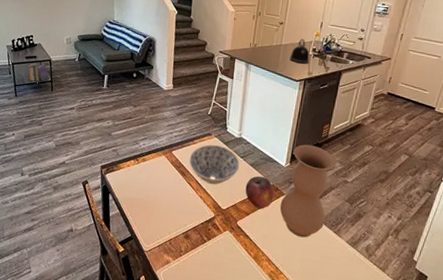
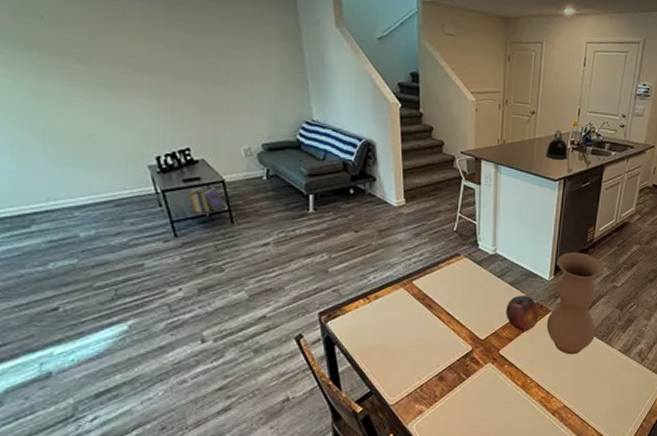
bowl: present [189,144,240,185] -> none [435,266,497,313]

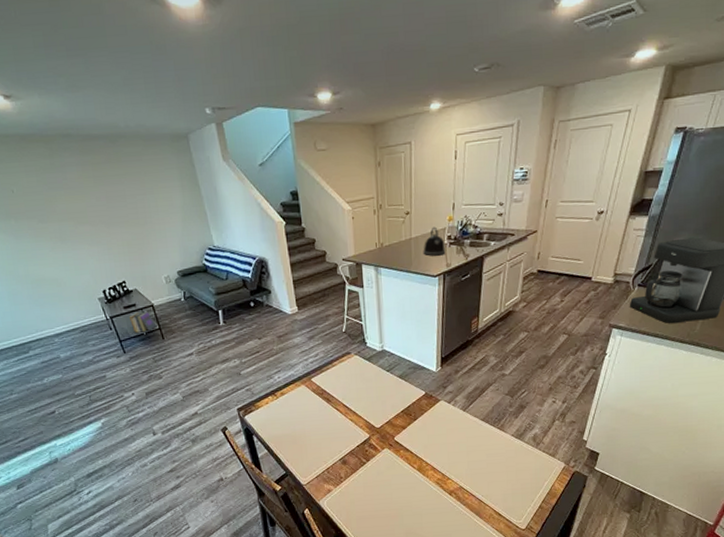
fruit: present [506,295,539,332] -> none [397,386,429,420]
vase: present [546,252,604,355] -> none [437,343,491,440]

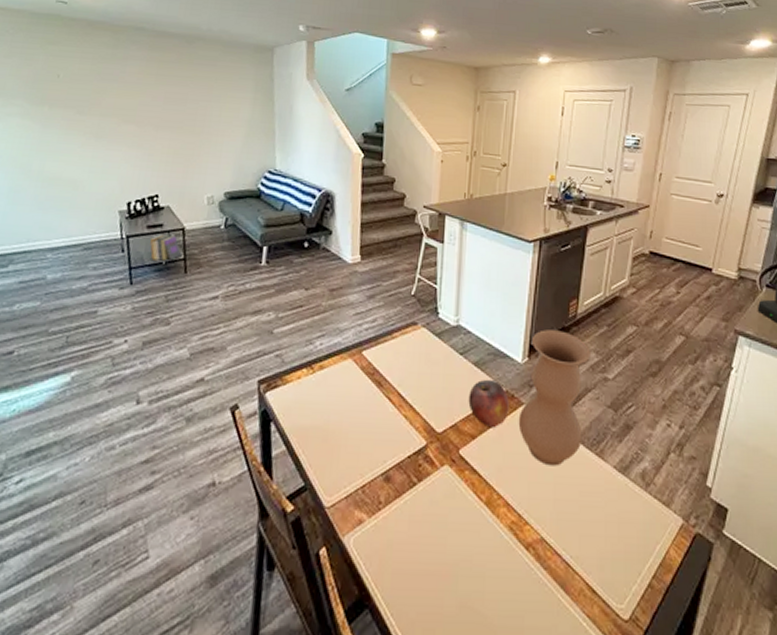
fruit: none [397,386,429,420] -> present [468,379,509,429]
kettle: present [423,226,446,256] -> none [518,184,545,218]
vase: none [437,343,491,440] -> present [518,330,590,466]

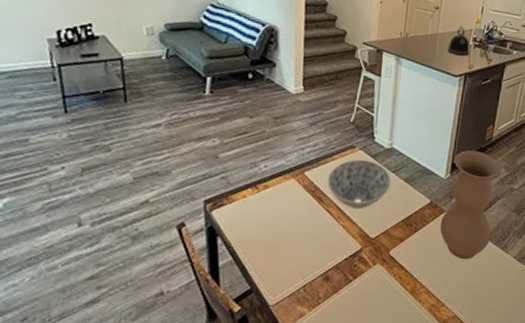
books: present [149,234,182,261] -> none [84,63,121,90]
bowl: none [386,337,459,396] -> present [327,159,391,208]
fruit: present [468,379,509,429] -> none [398,192,433,232]
kettle: none [518,184,545,218] -> present [447,26,470,56]

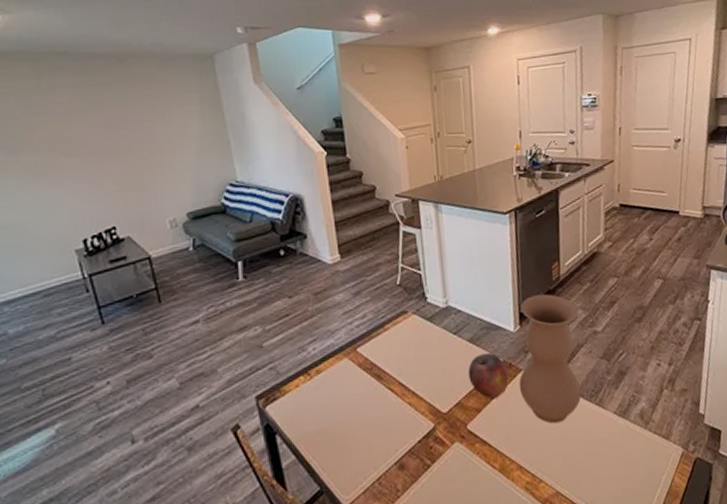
bowl: present [327,159,391,208] -> none [382,324,455,382]
fruit: none [398,192,433,232] -> present [468,352,509,399]
kettle: present [447,26,470,56] -> none [489,156,516,190]

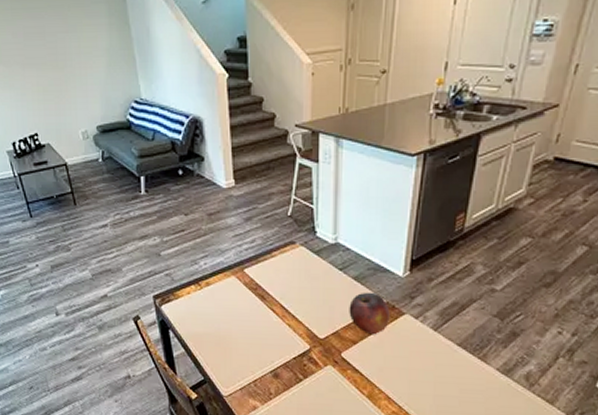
vase: present [518,294,582,424] -> none [399,244,478,368]

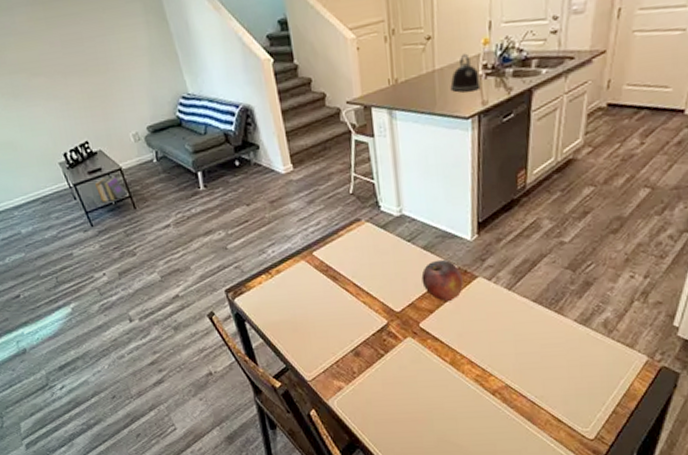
books: none [38,170,69,195] -> present [94,176,127,202]
kettle: none [399,91,430,129] -> present [450,53,481,93]

